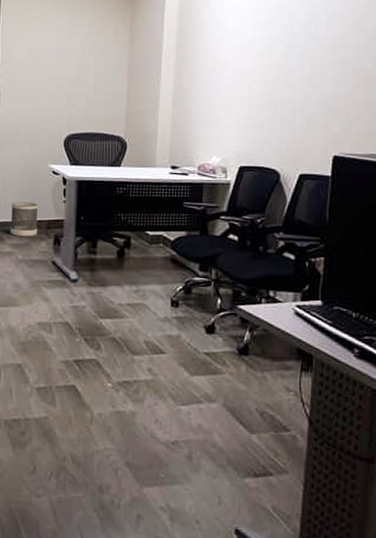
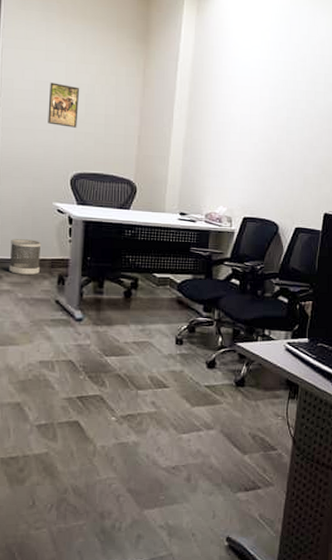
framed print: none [43,49,71,91] -> present [48,82,80,128]

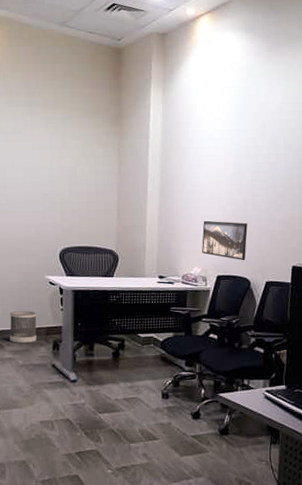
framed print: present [48,82,80,128] -> none [36,168,64,207]
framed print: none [229,156,280,204] -> present [202,220,248,261]

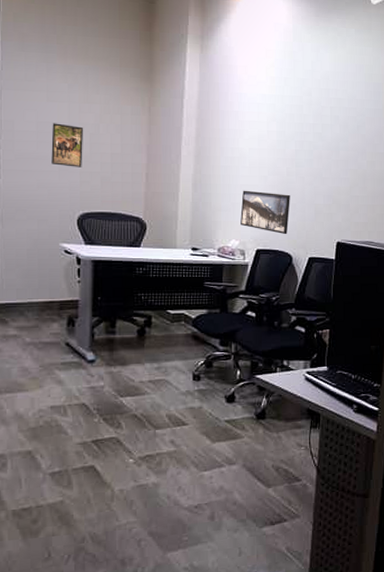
wastebasket: present [10,311,37,343] -> none [15,282,49,318]
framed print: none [36,168,64,207] -> present [51,123,84,167]

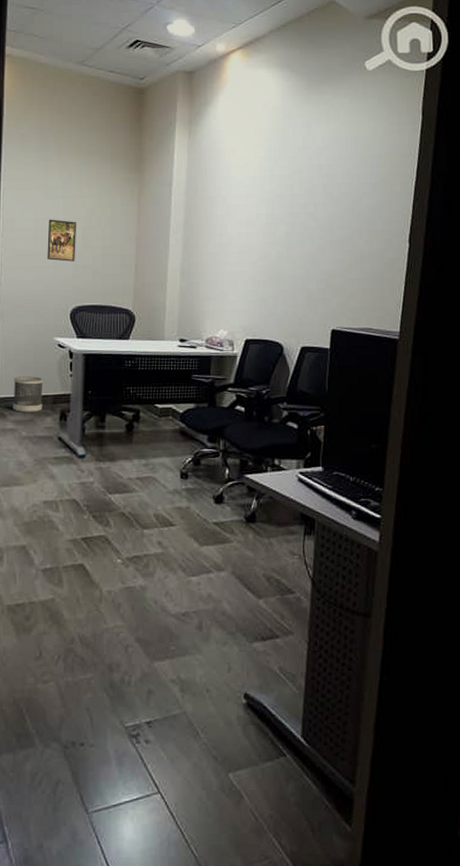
wastebasket: none [15,282,49,318] -> present [13,376,43,412]
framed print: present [240,190,290,235] -> none [229,277,281,323]

